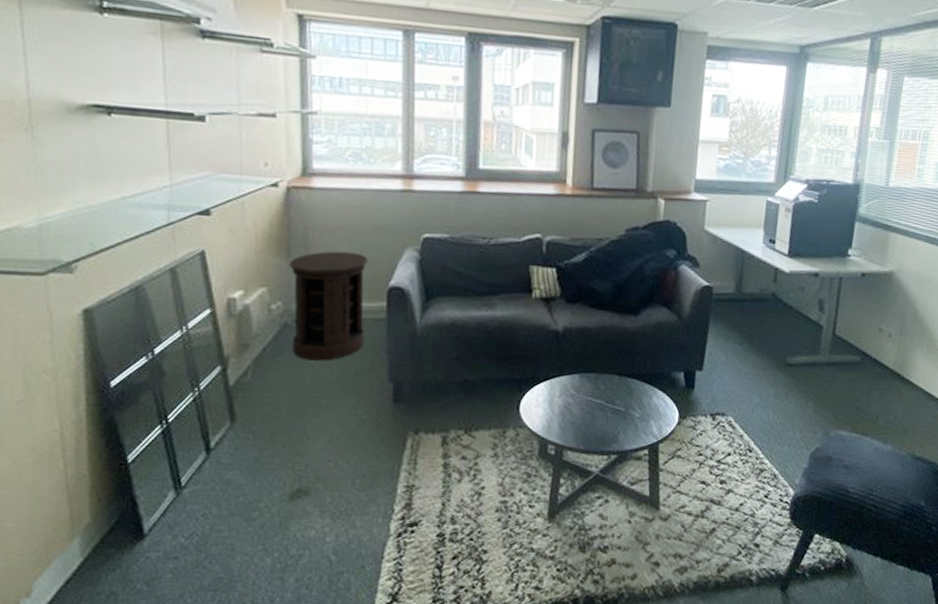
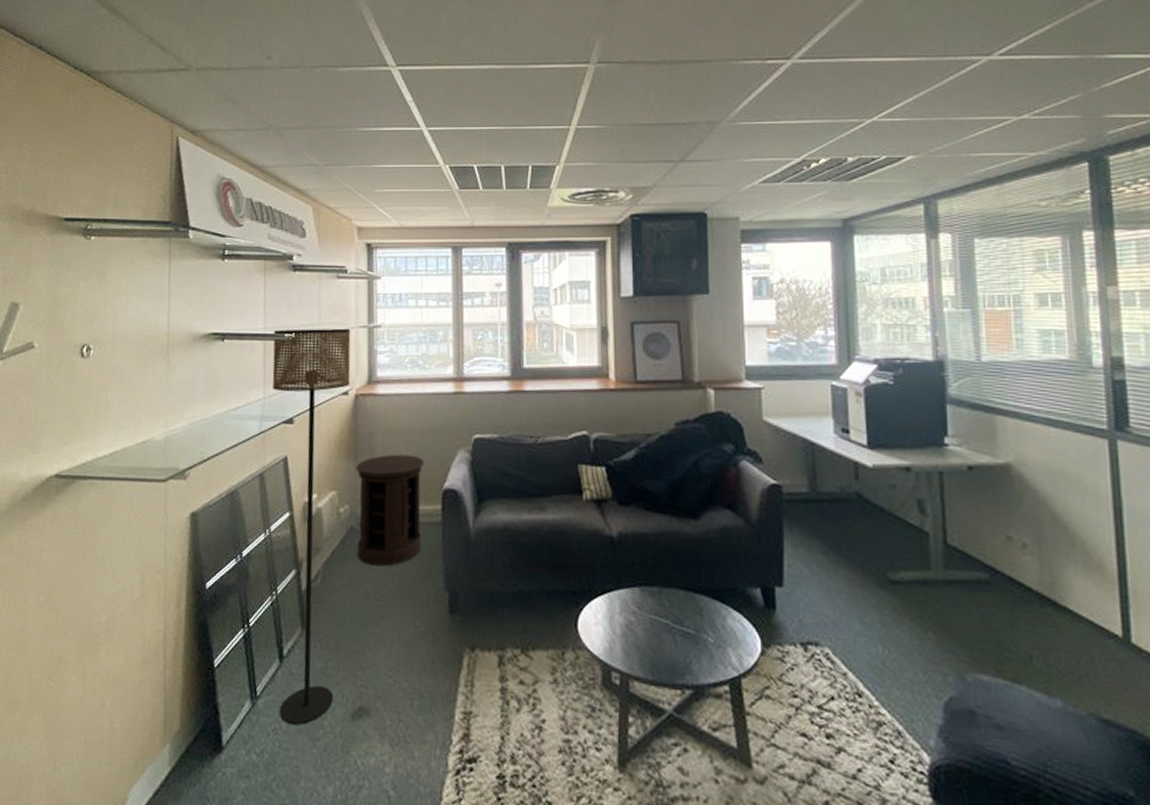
floor lamp: none [179,107,280,509] -> present [272,328,351,725]

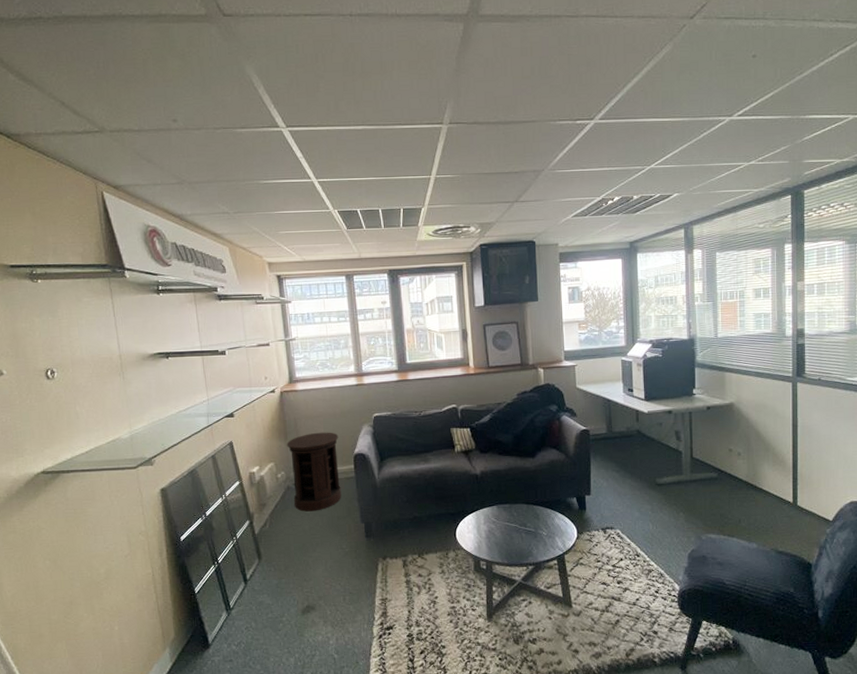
floor lamp: present [272,328,351,725] -> none [209,342,288,624]

